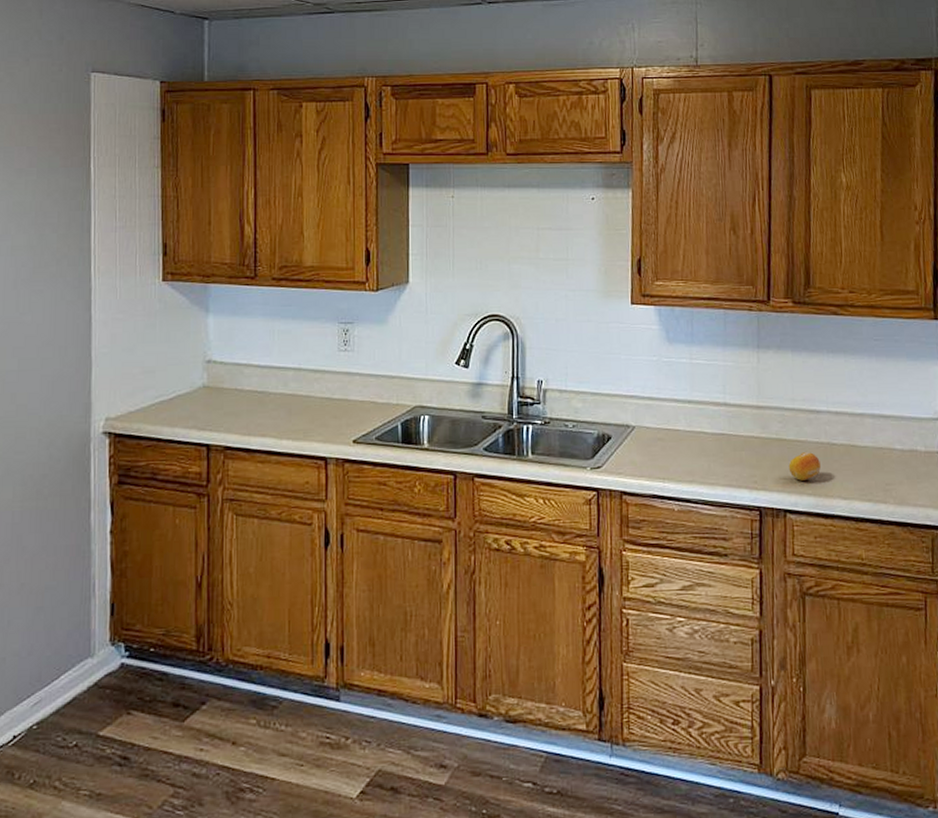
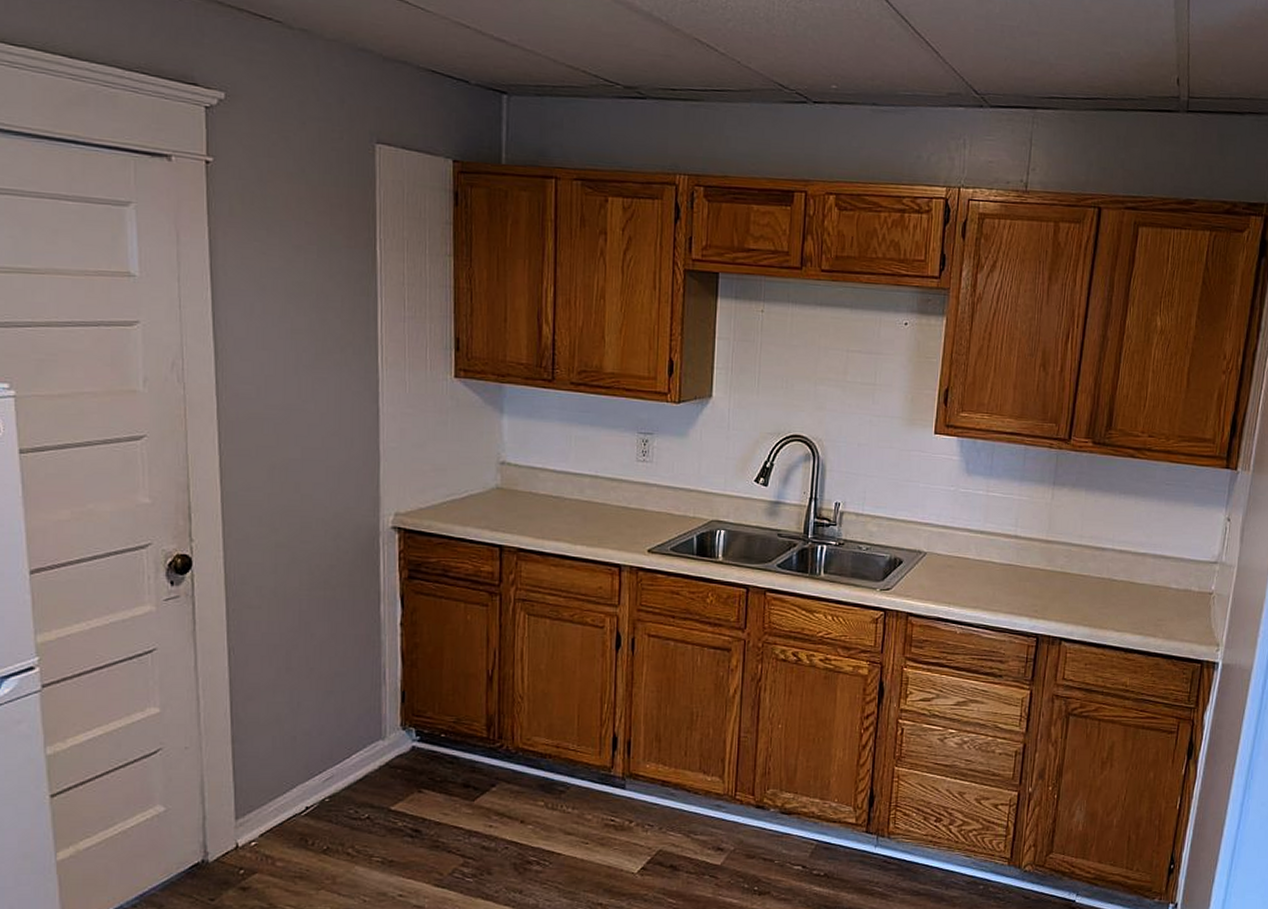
fruit: present [788,451,821,481] -> none [1069,585,1099,612]

